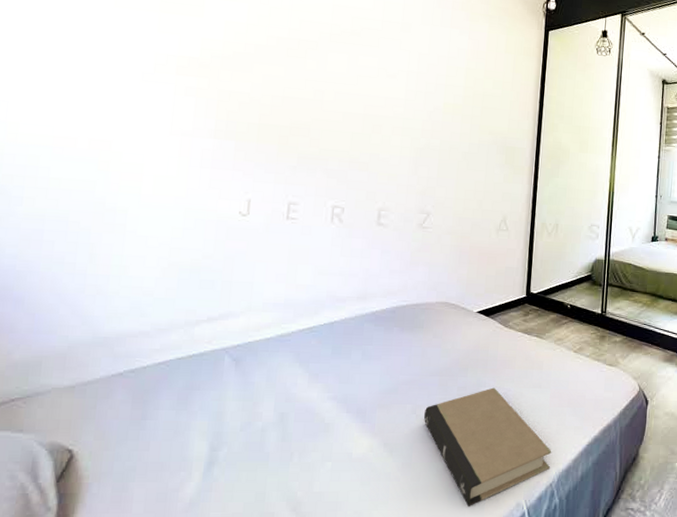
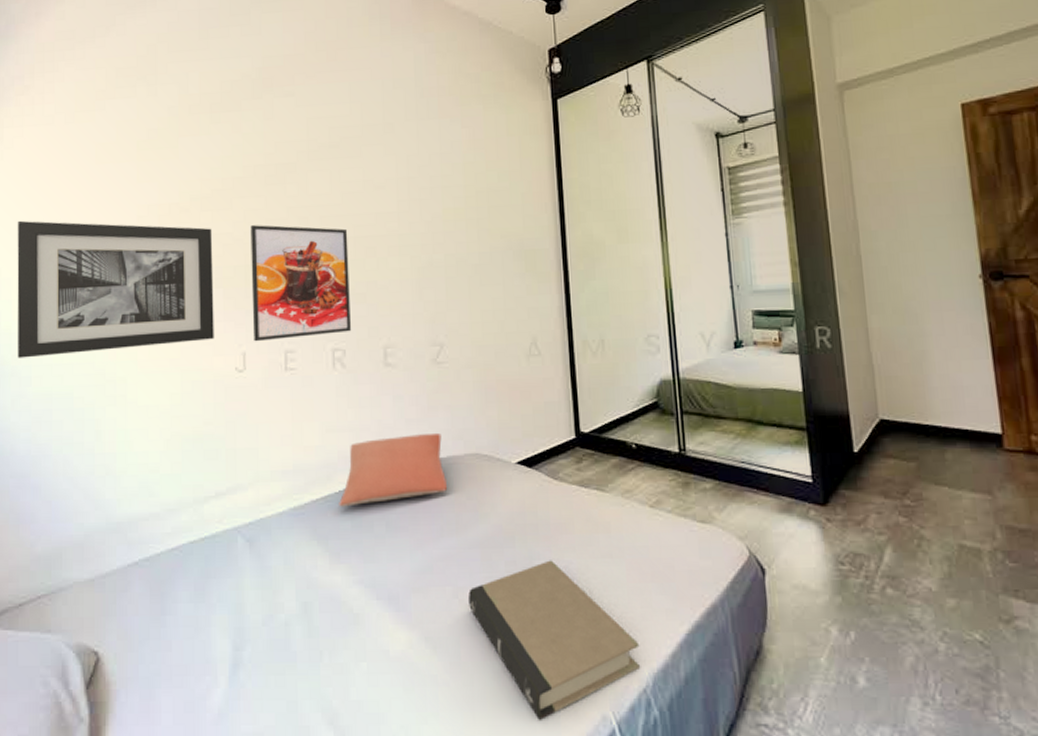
wall art: none [9,46,230,185] -> present [17,220,214,358]
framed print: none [260,90,359,194] -> present [250,225,351,342]
pillow: none [322,283,419,337] -> present [339,434,448,507]

